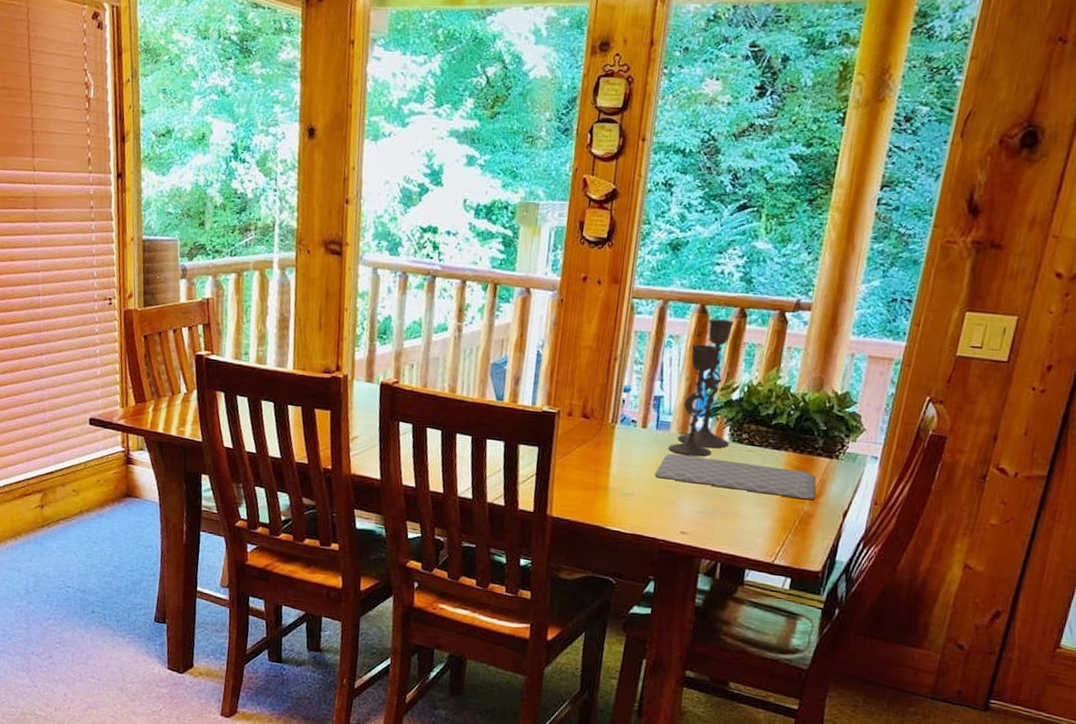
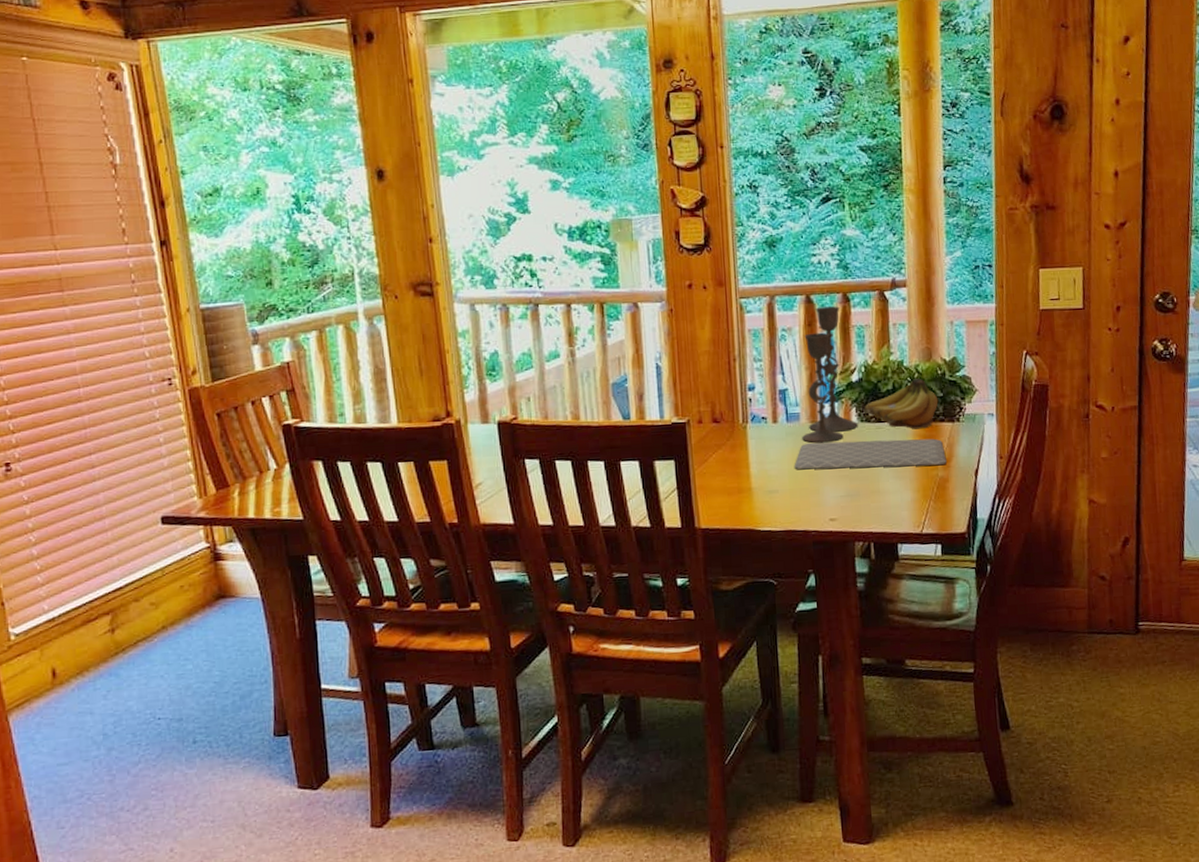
fruit: none [737,407,820,460] -> present [863,379,939,429]

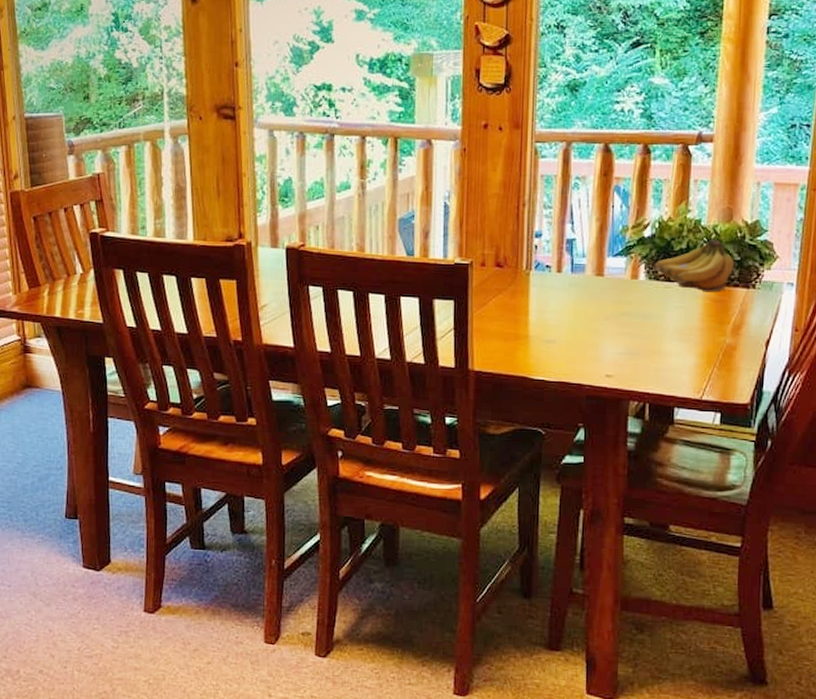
placemat: present [794,438,947,470] -> none [574,295,736,332]
candlestick: present [802,306,858,443] -> none [585,157,646,297]

